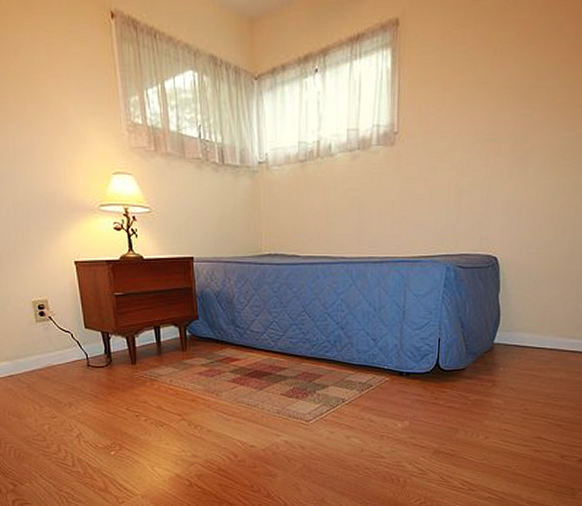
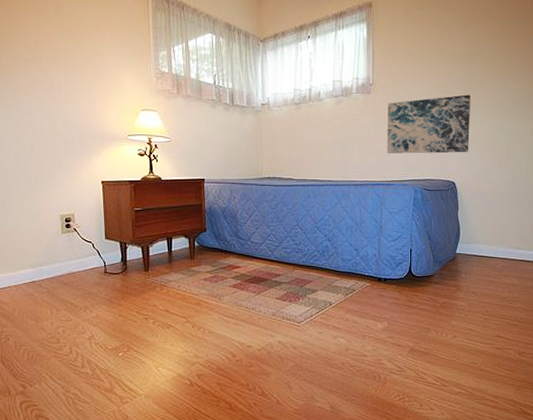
wall art: none [413,143,524,223] -> present [386,94,471,154]

